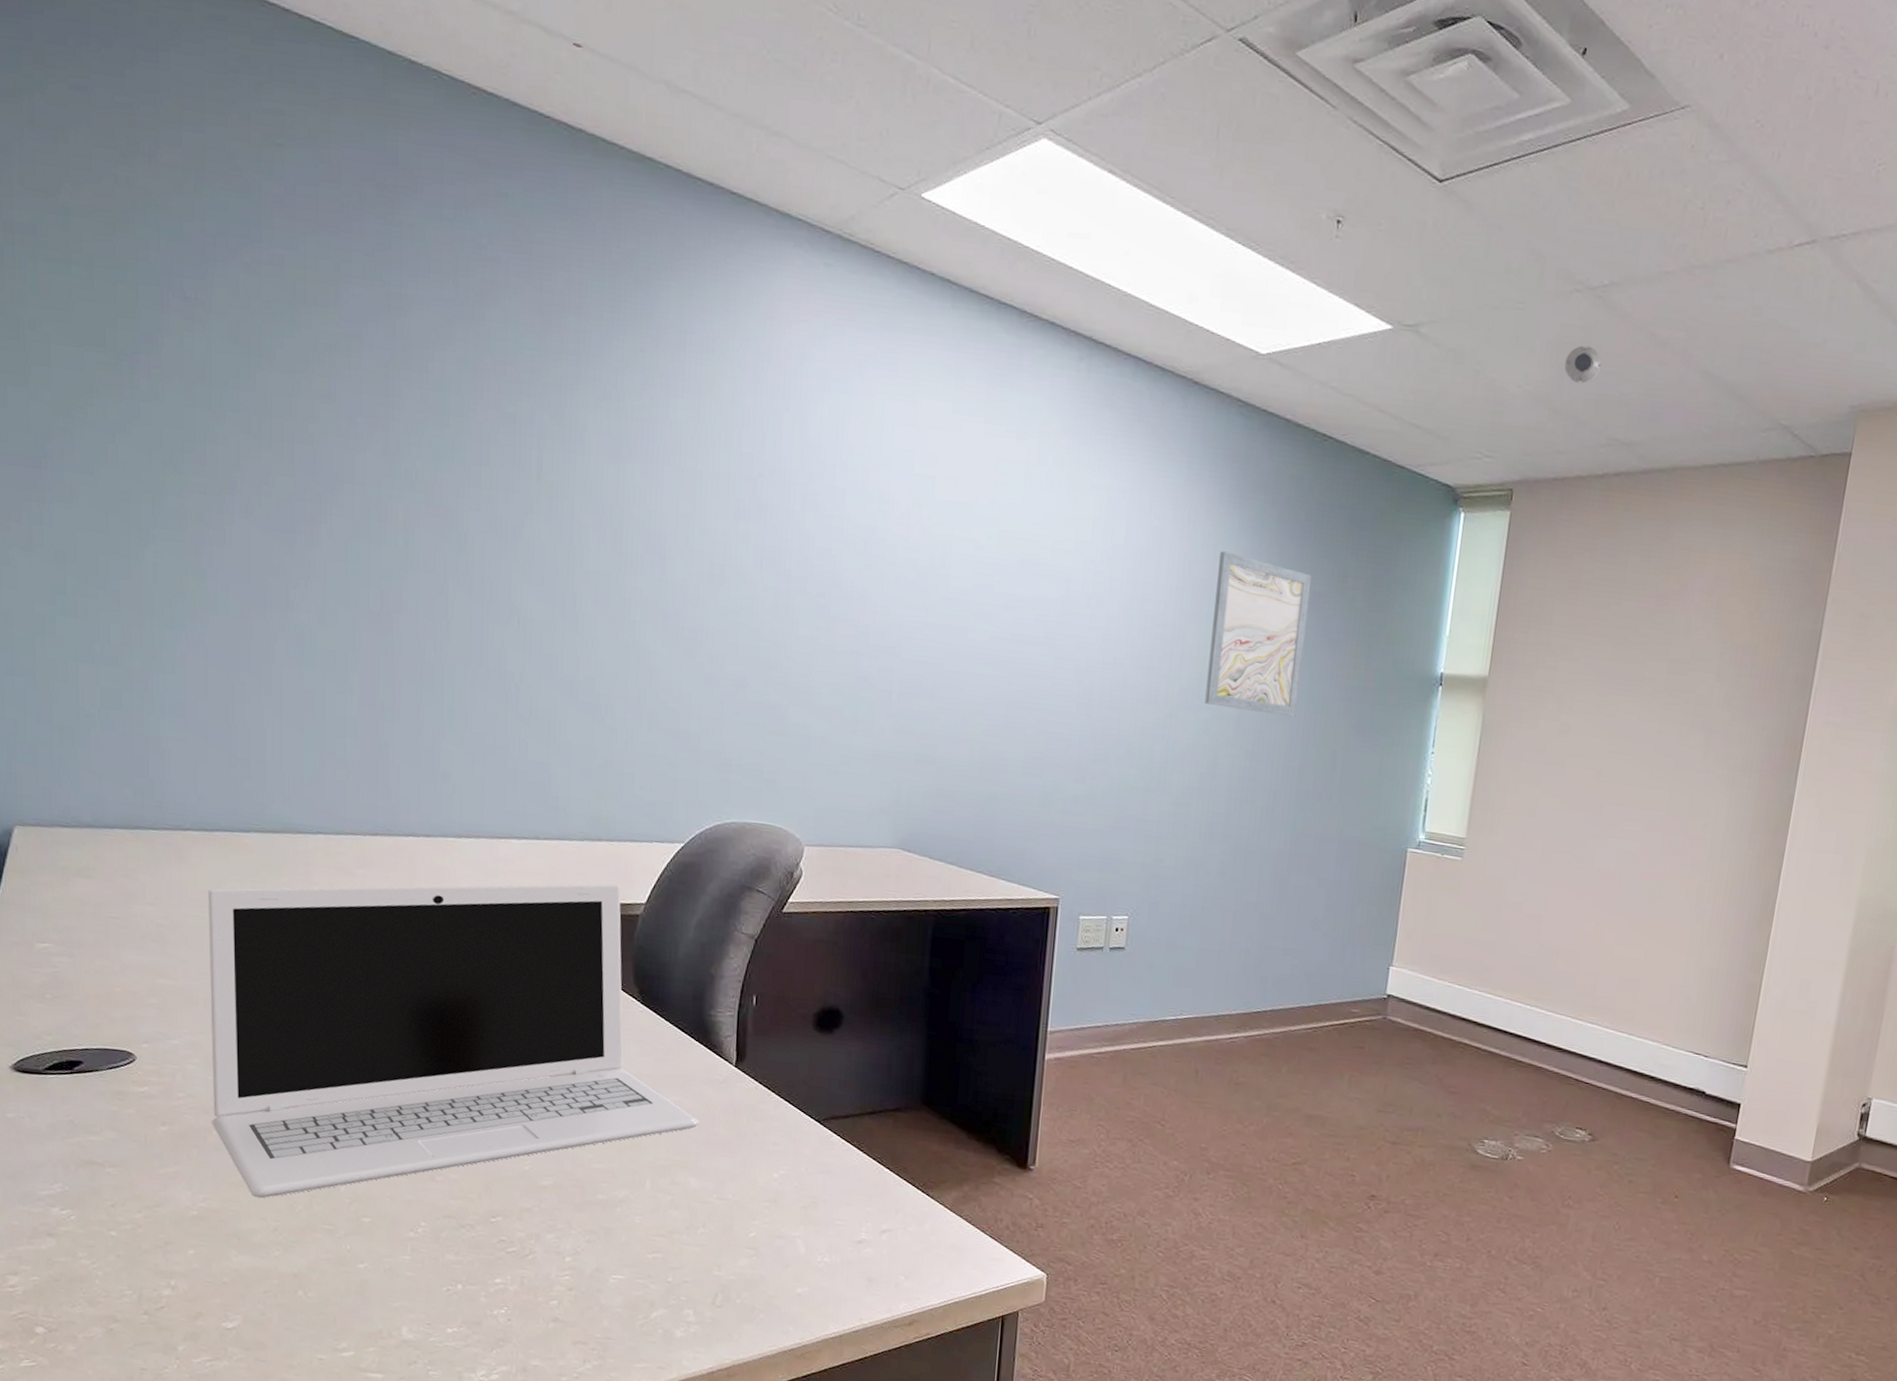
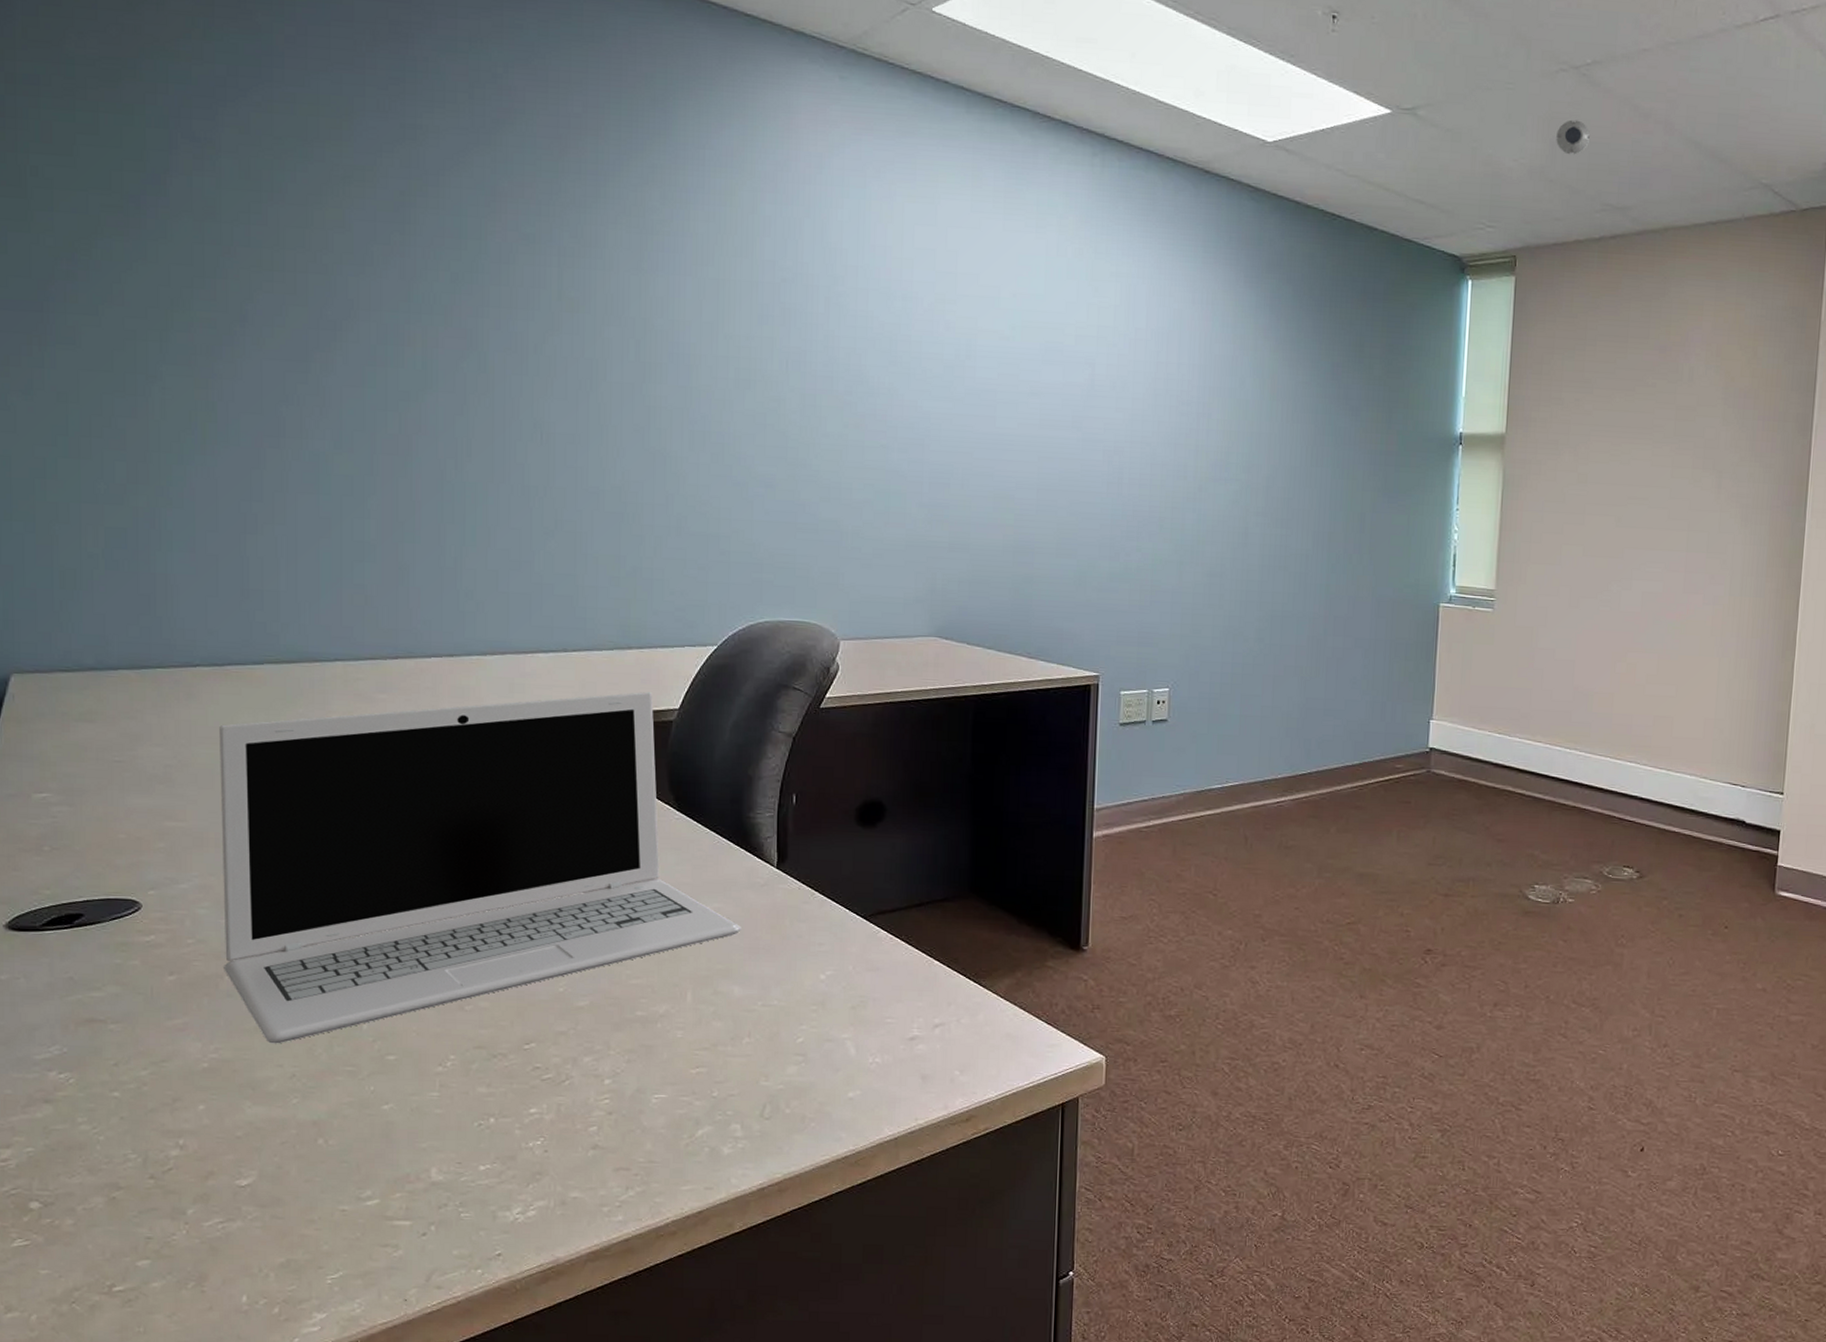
wall art: present [1204,551,1312,717] -> none [1233,329,1330,484]

